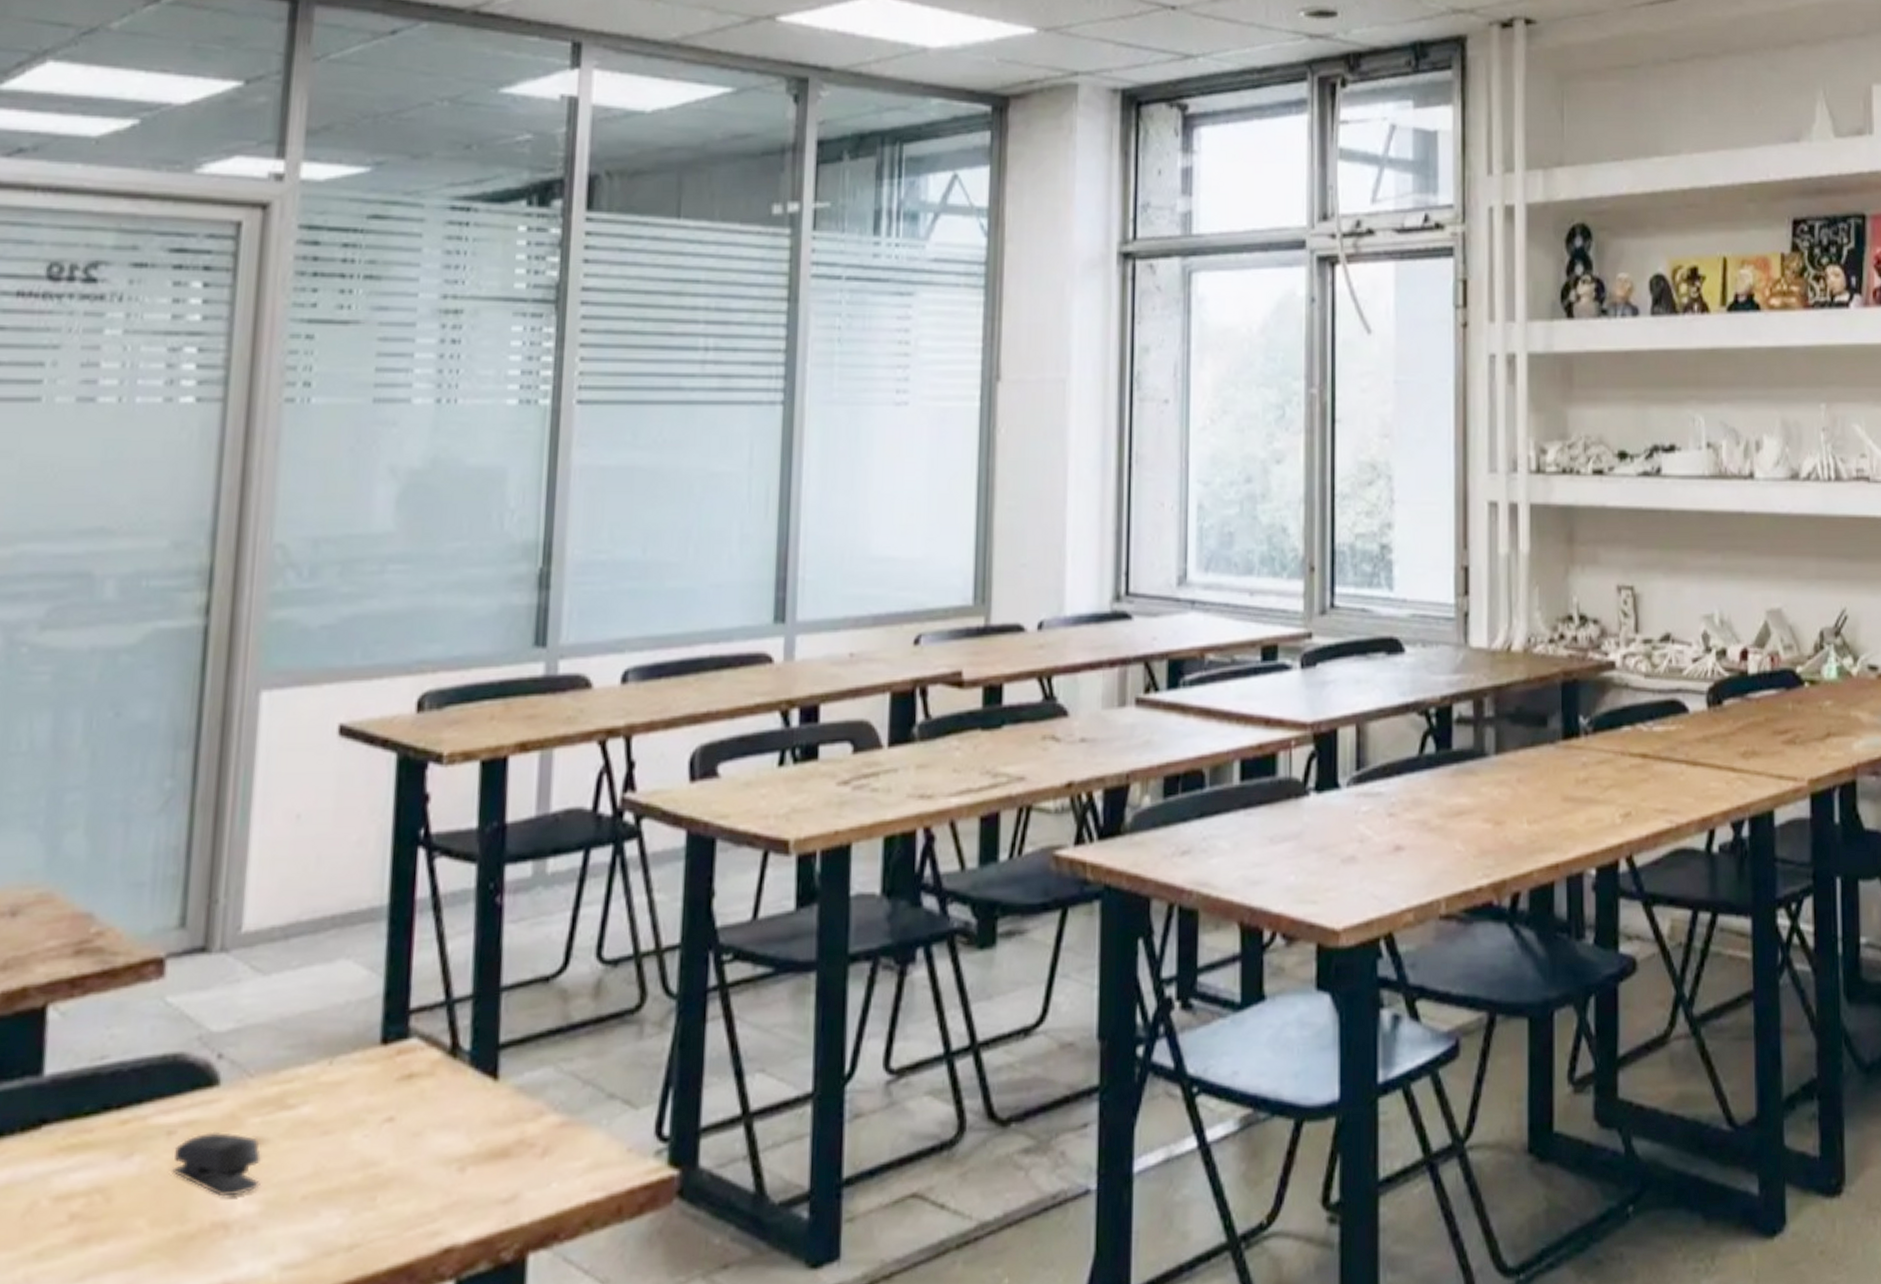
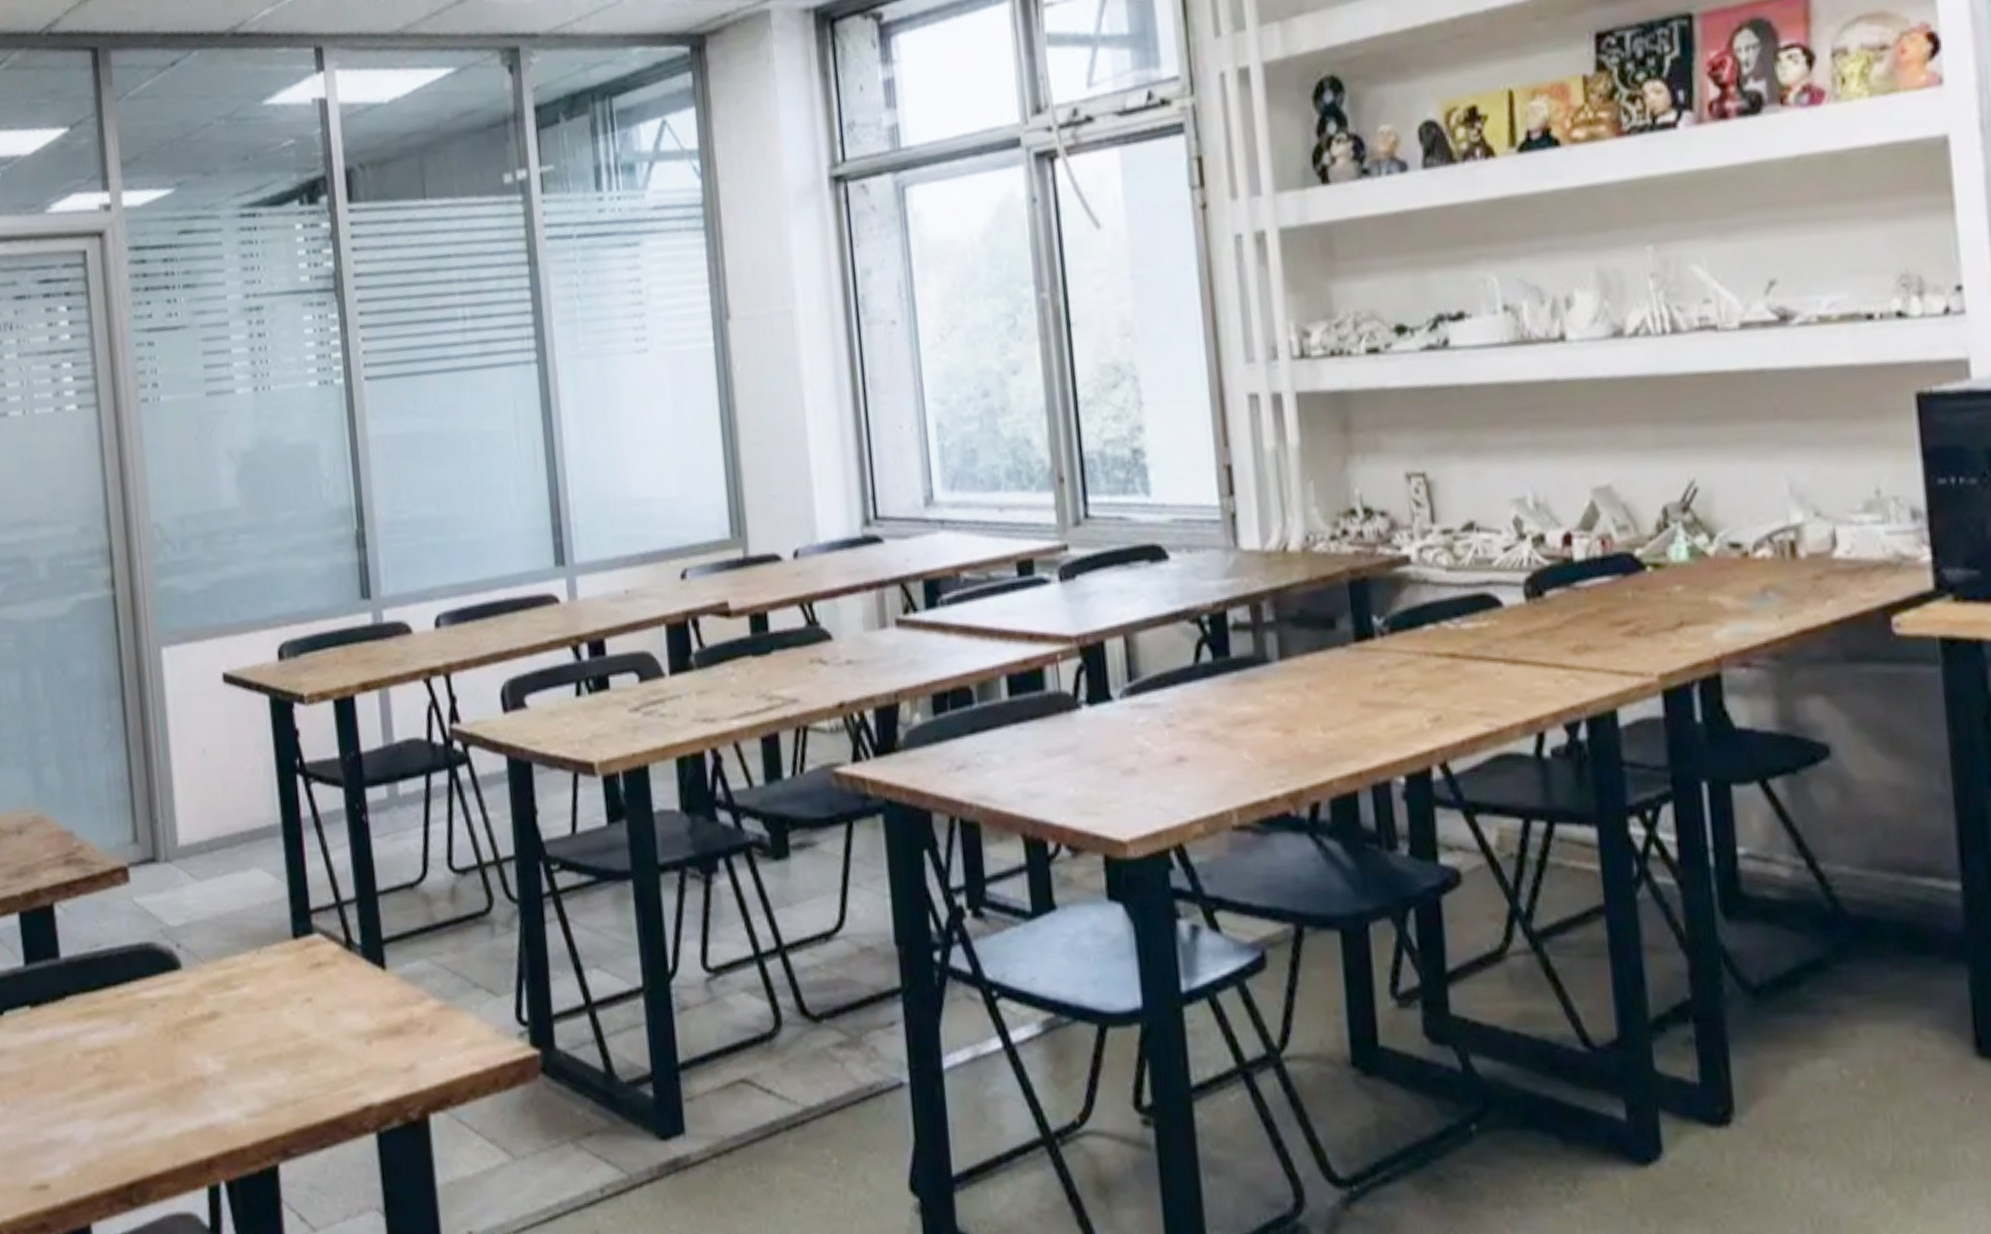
stapler: present [172,1131,262,1197] -> none [157,1005,222,1057]

